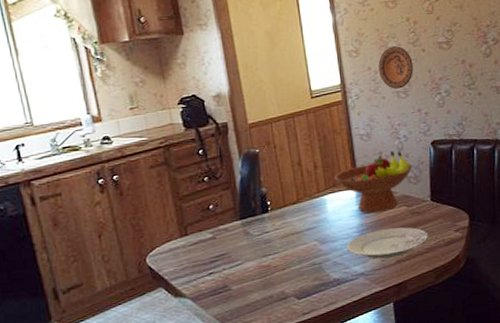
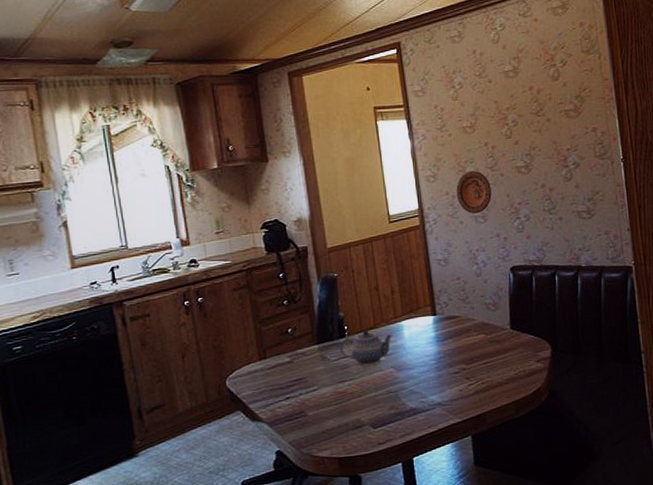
teapot: none [263,204,317,240] -> present [340,329,394,366]
fruit bowl: present [334,150,413,213] -> none [411,276,492,340]
plate: present [347,227,429,259] -> none [424,356,509,389]

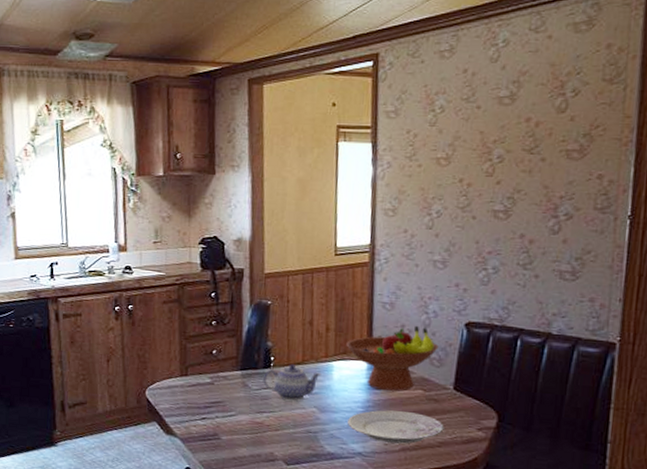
fruit bowl: none [411,276,492,340] -> present [346,325,439,391]
plate: none [424,356,509,389] -> present [348,410,444,444]
decorative plate: present [456,171,492,214] -> none [416,209,459,258]

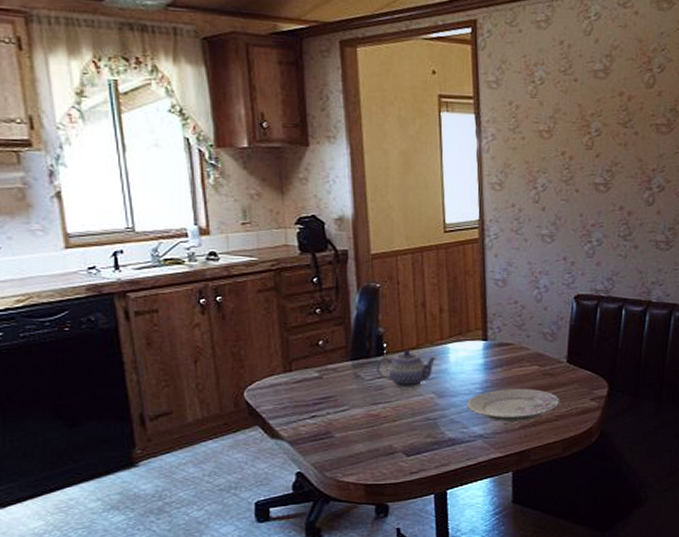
fruit bowl: present [346,325,439,391] -> none [461,301,551,369]

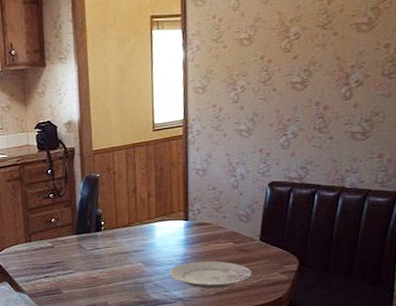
teapot: present [377,348,438,389] -> none [96,226,146,258]

